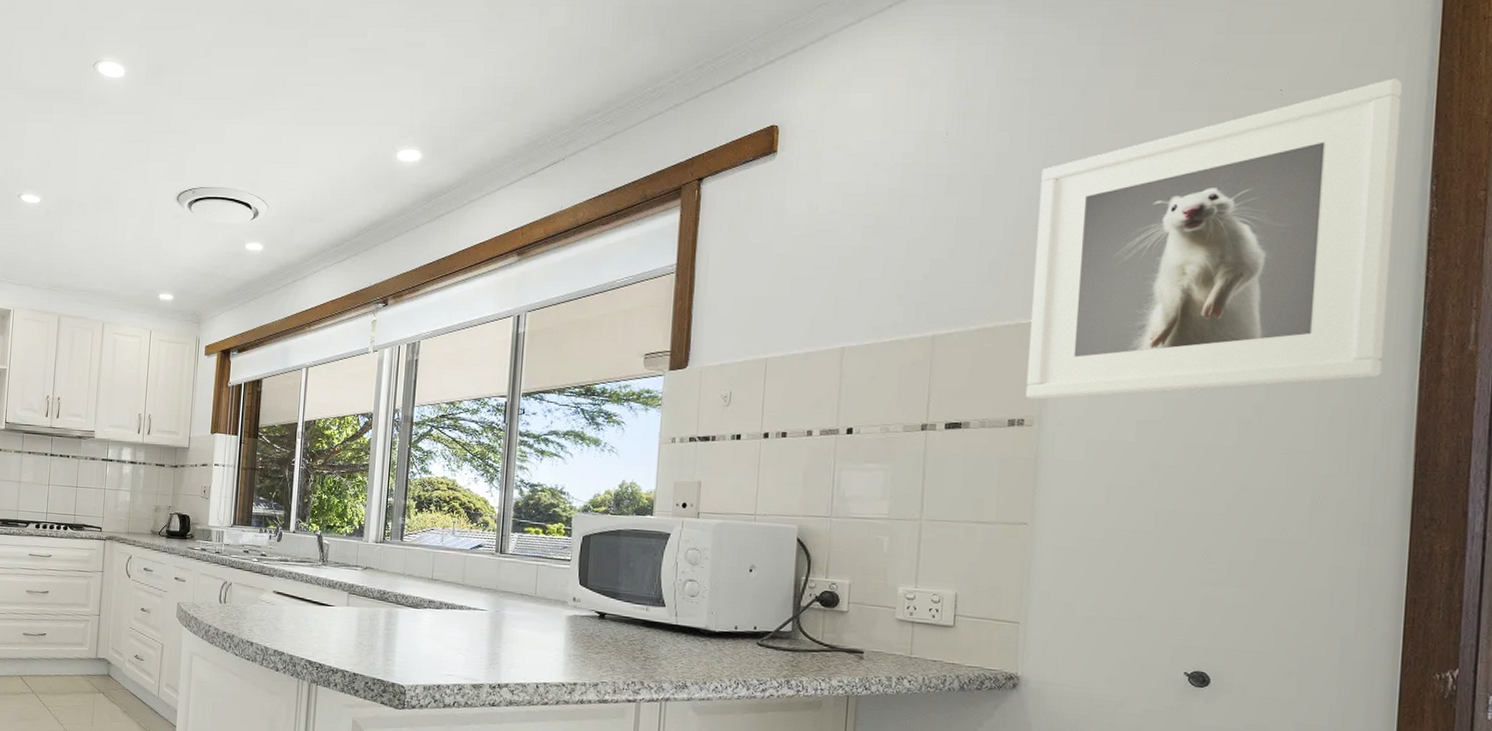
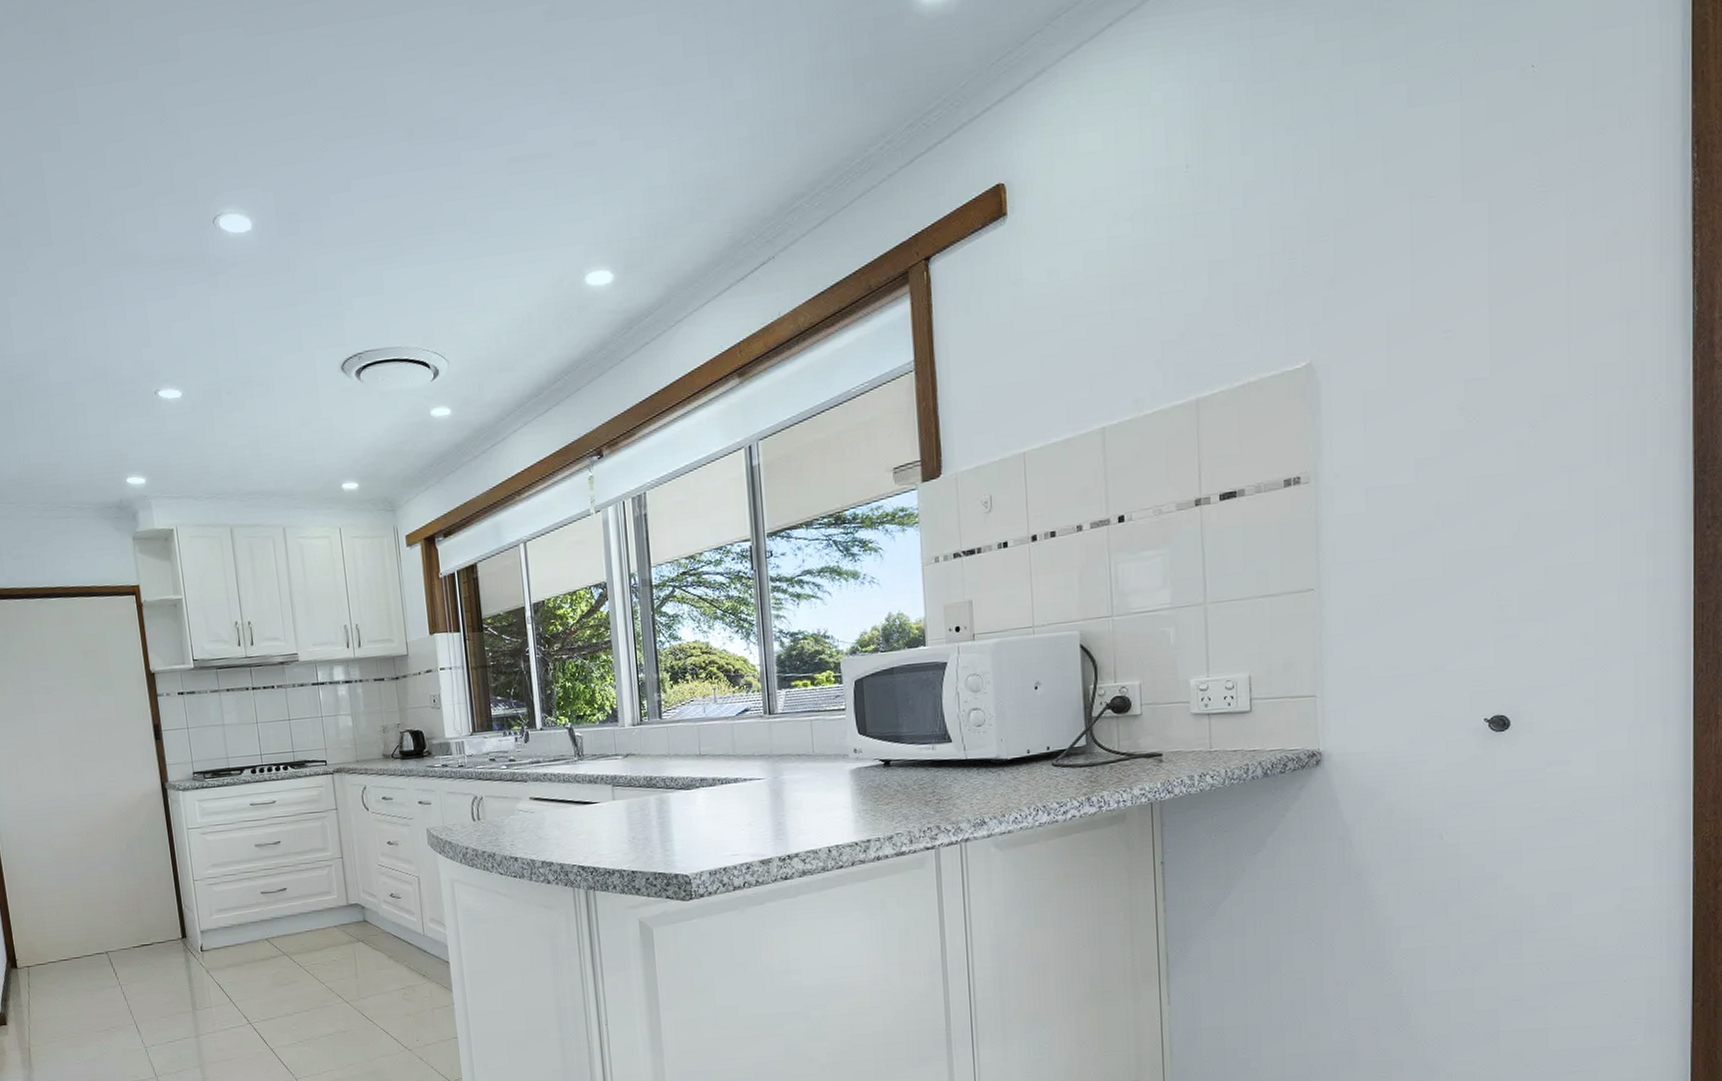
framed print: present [1025,78,1402,399] -> none [1292,36,1656,454]

